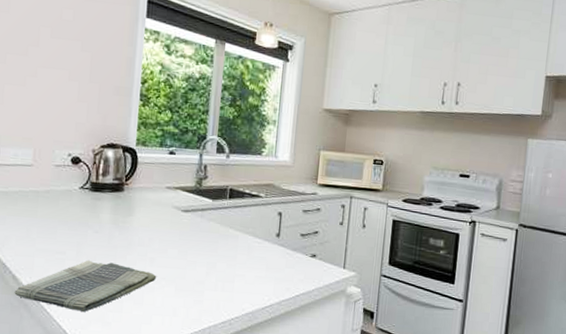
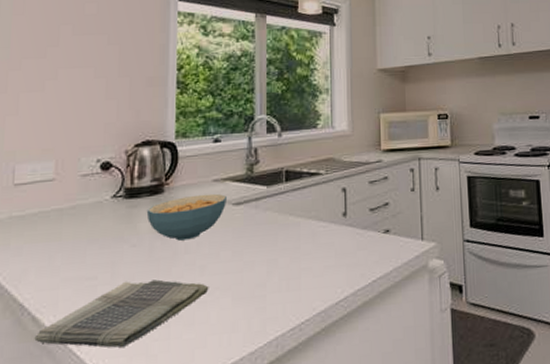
cereal bowl: none [108,197,178,235] -> present [146,193,228,241]

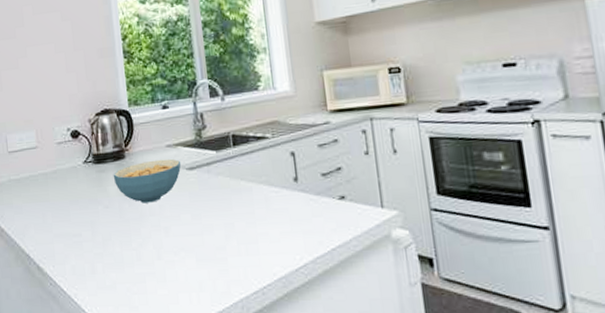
dish towel: present [34,279,209,348] -> none [41,238,175,297]

